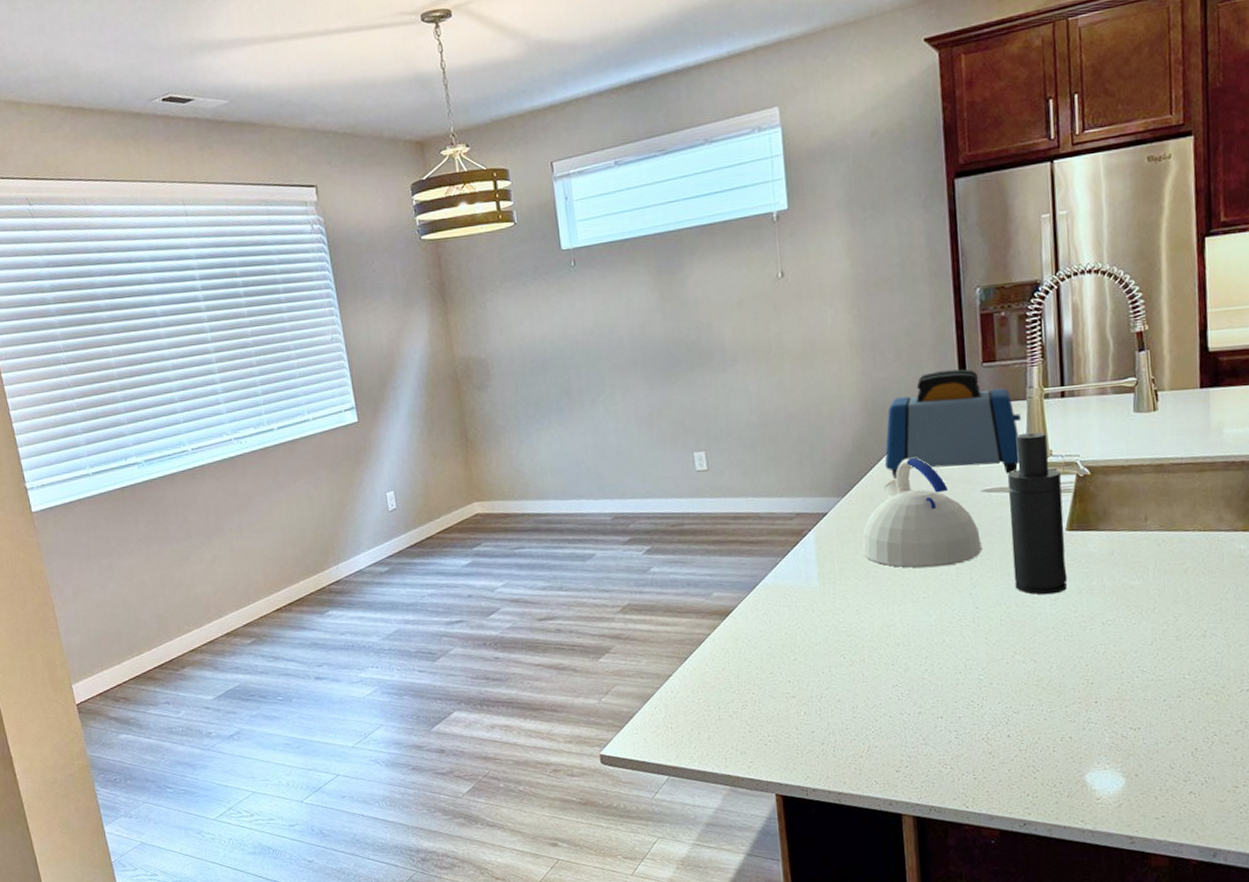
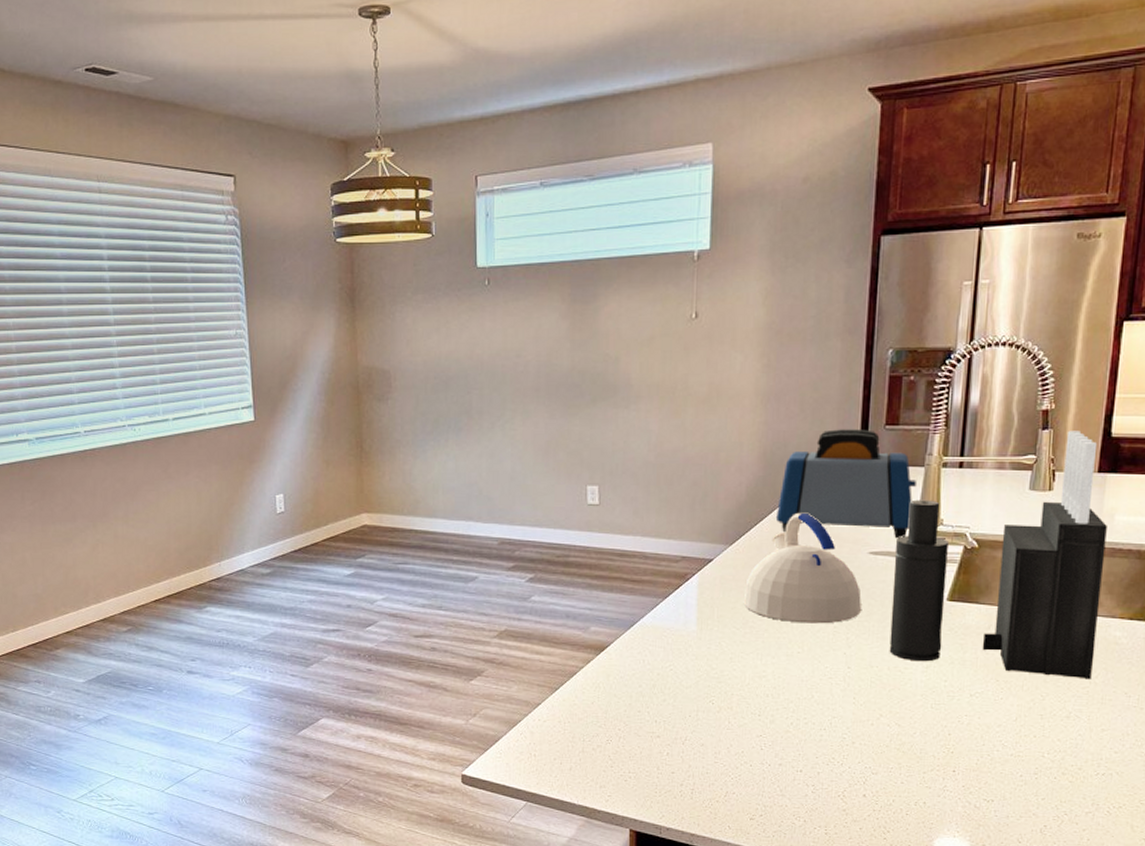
knife block: none [1108,348,1222,596] -> present [983,430,1107,680]

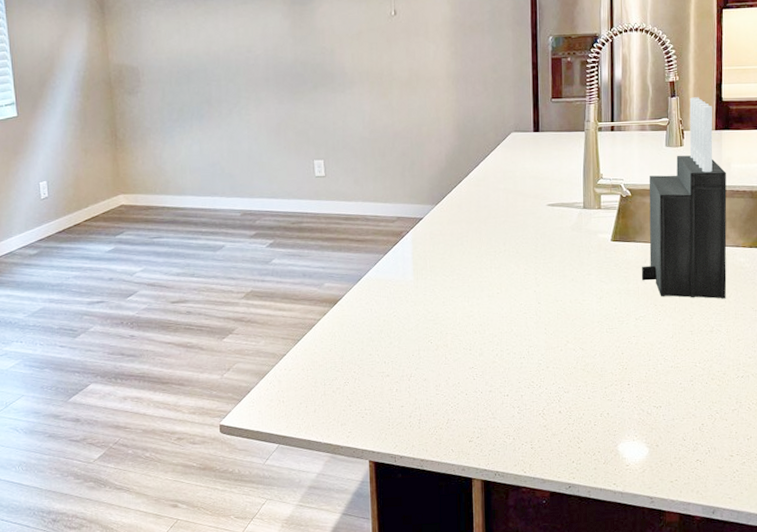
kettle: present [743,512,862,624] -> none [450,174,546,268]
toaster: present [775,429,916,539] -> none [471,103,579,192]
atomizer: present [889,499,948,662] -> none [568,158,611,294]

